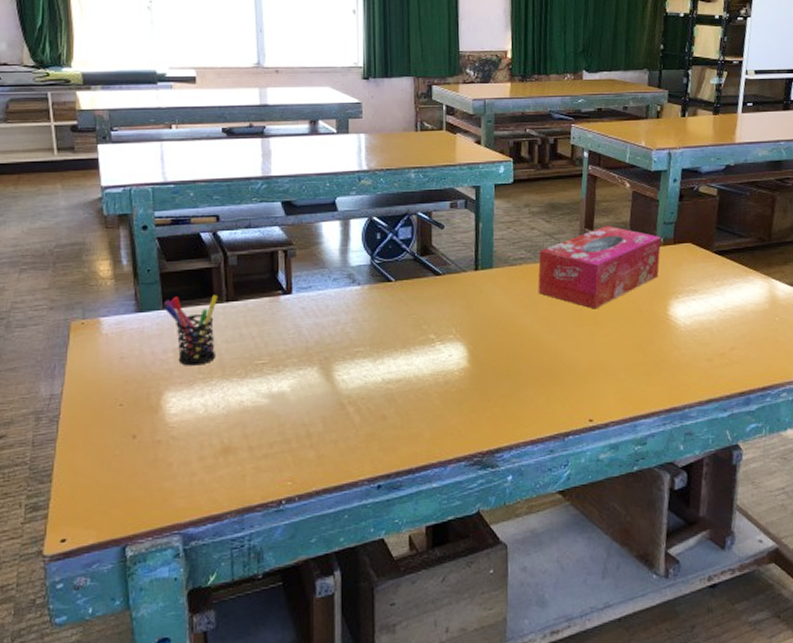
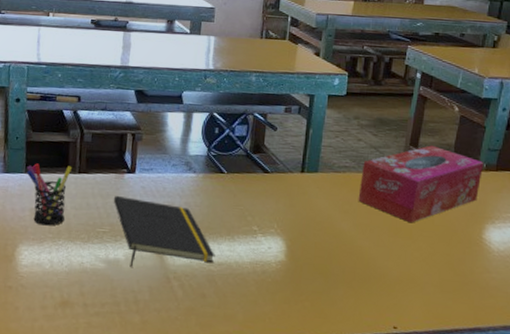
notepad: none [270,320,392,398] -> present [113,195,215,267]

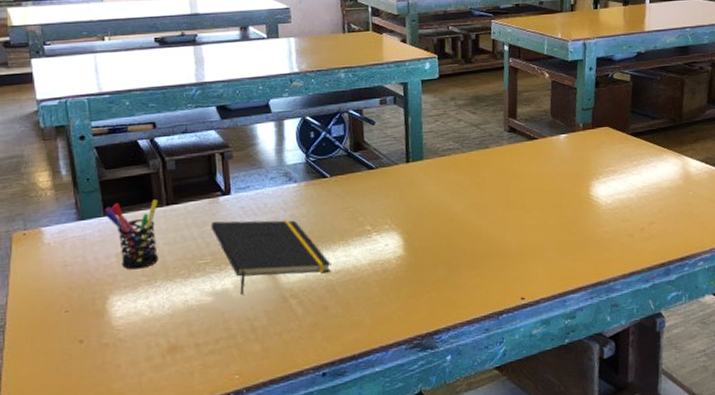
tissue box: present [358,145,484,223] -> none [466,114,581,194]

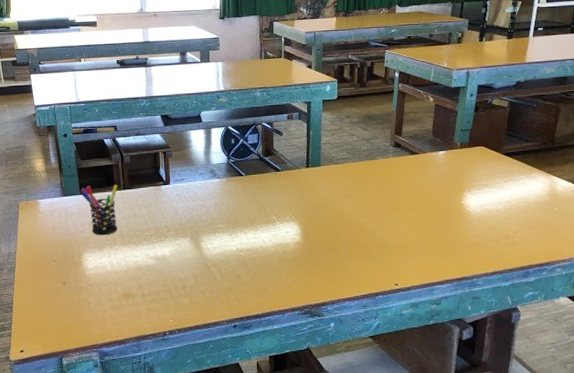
notepad: present [210,220,331,294] -> none [155,204,244,260]

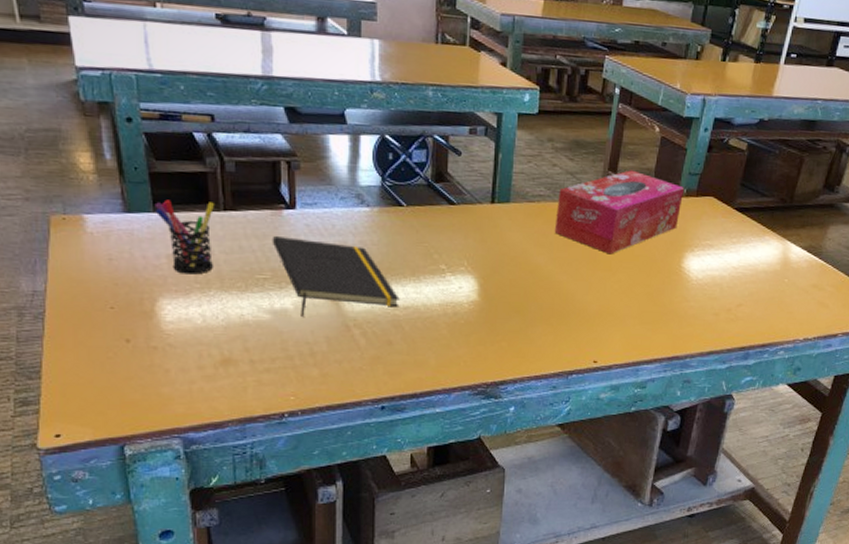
notepad: none [155,204,244,260] -> present [272,235,400,316]
tissue box: none [356,132,459,199] -> present [554,170,685,255]

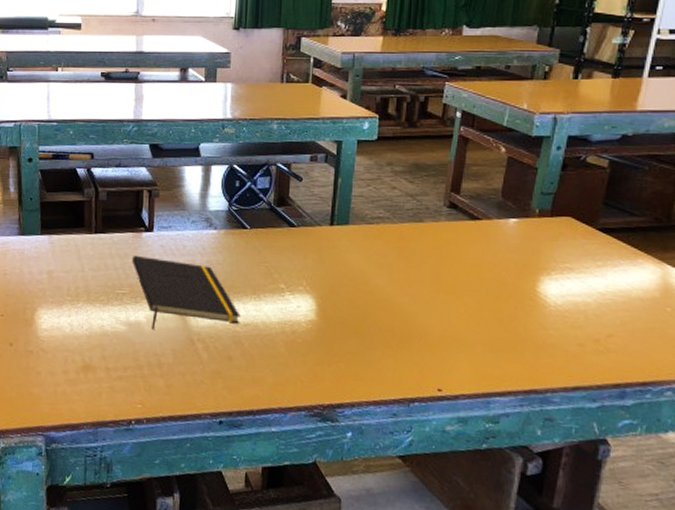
pen holder: present [154,199,215,275] -> none [42,224,89,289]
tissue box: present [554,170,685,255] -> none [394,191,537,277]

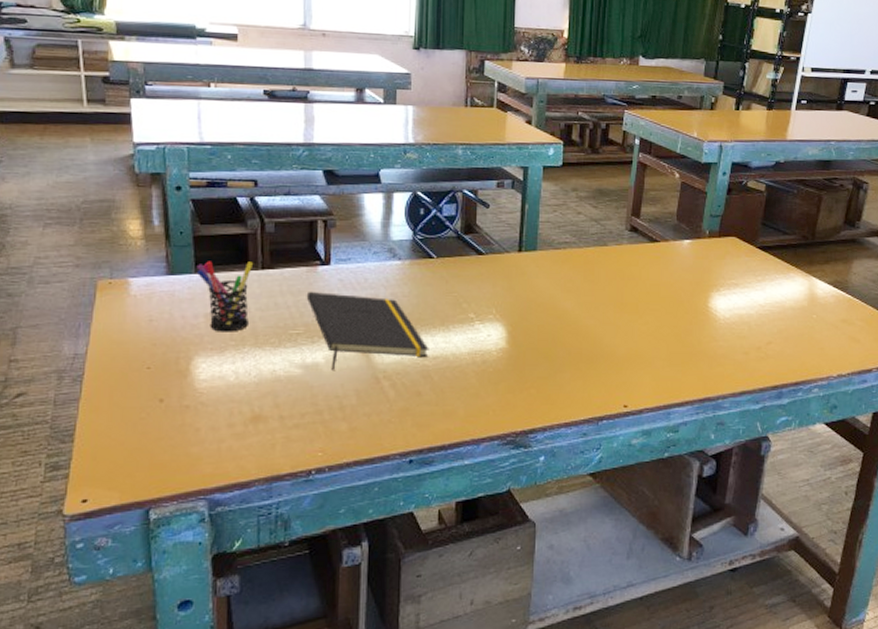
pen holder: none [42,224,89,289] -> present [196,261,254,332]

